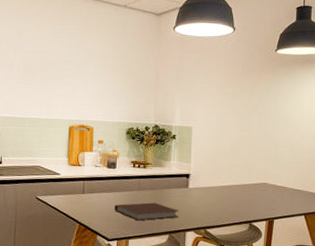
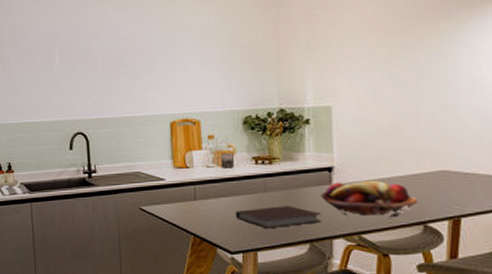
fruit basket: none [179,186,246,217] -> present [320,181,418,218]

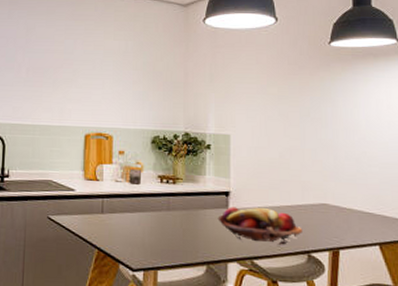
notebook: present [235,206,321,229] -> none [139,225,217,248]

